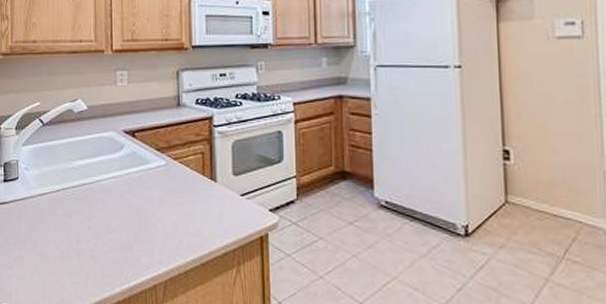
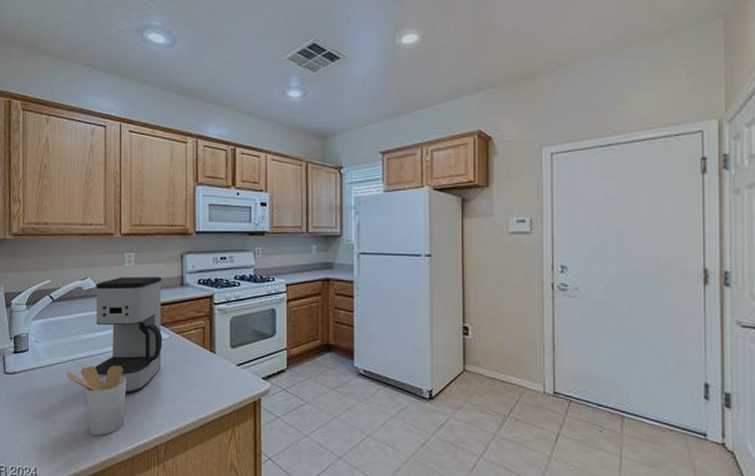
utensil holder: none [58,195,121,273] -> present [66,365,127,436]
coffee maker: none [87,96,159,227] -> present [95,276,163,394]

